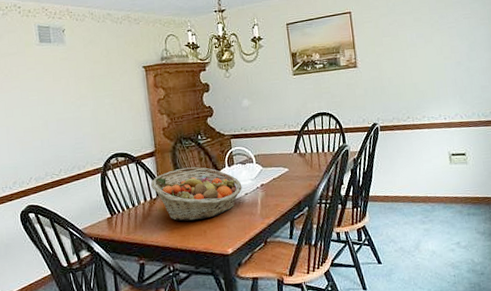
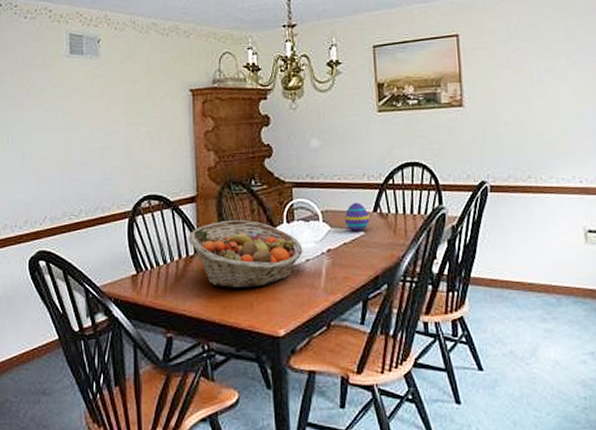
decorative egg: none [272,146,292,169] -> present [344,202,370,231]

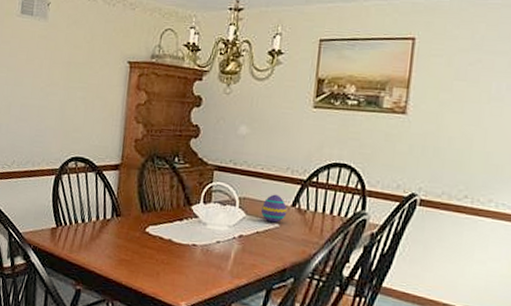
fruit basket: present [188,219,303,288] -> none [107,191,216,259]

